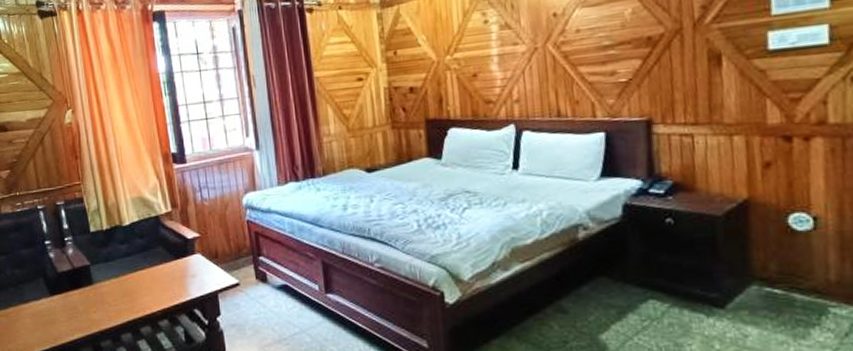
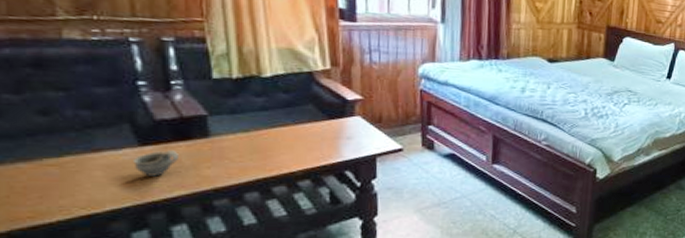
cup: none [48,298,75,322] -> present [133,150,178,177]

